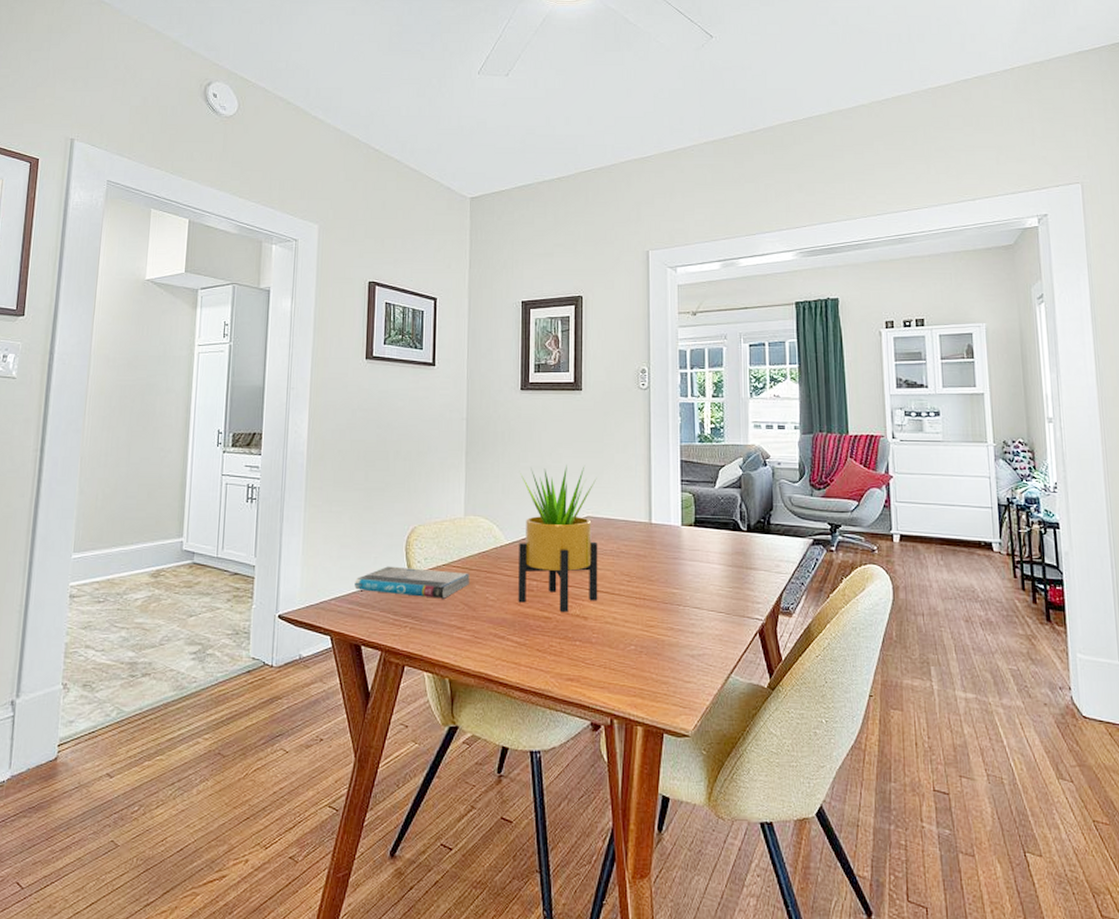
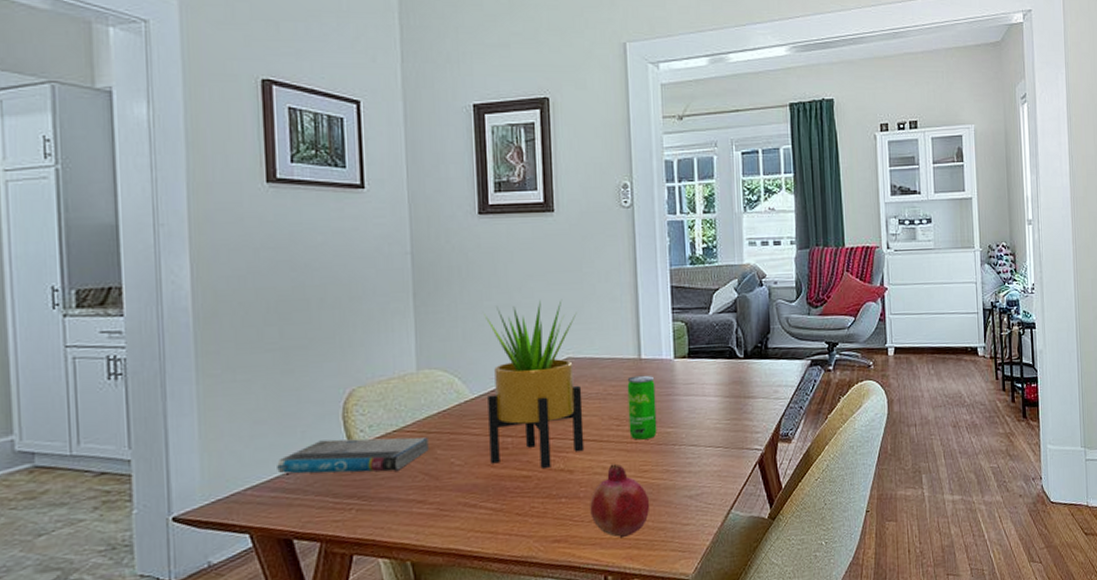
fruit: none [601,616,655,686] -> present [590,463,650,539]
beverage can: none [638,538,664,597] -> present [627,375,657,440]

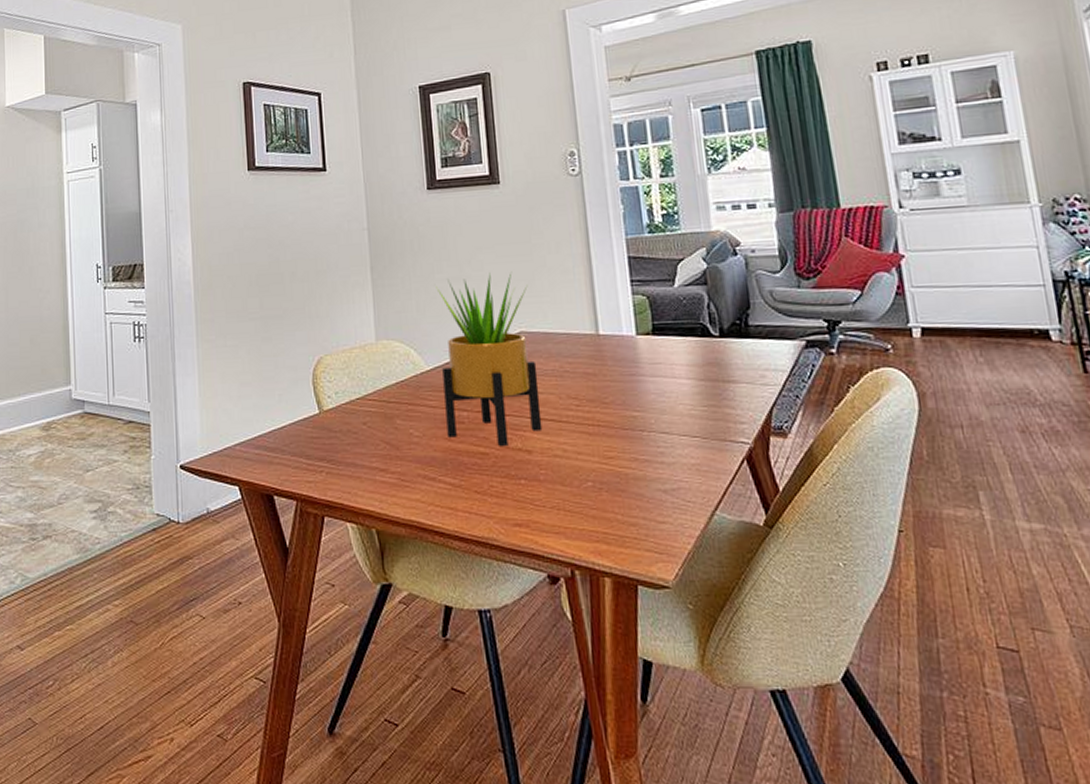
book: present [277,437,429,474] -> none [260,403,389,438]
fruit: present [590,463,650,539] -> none [551,447,619,530]
beverage can: present [627,375,657,440] -> none [584,352,622,423]

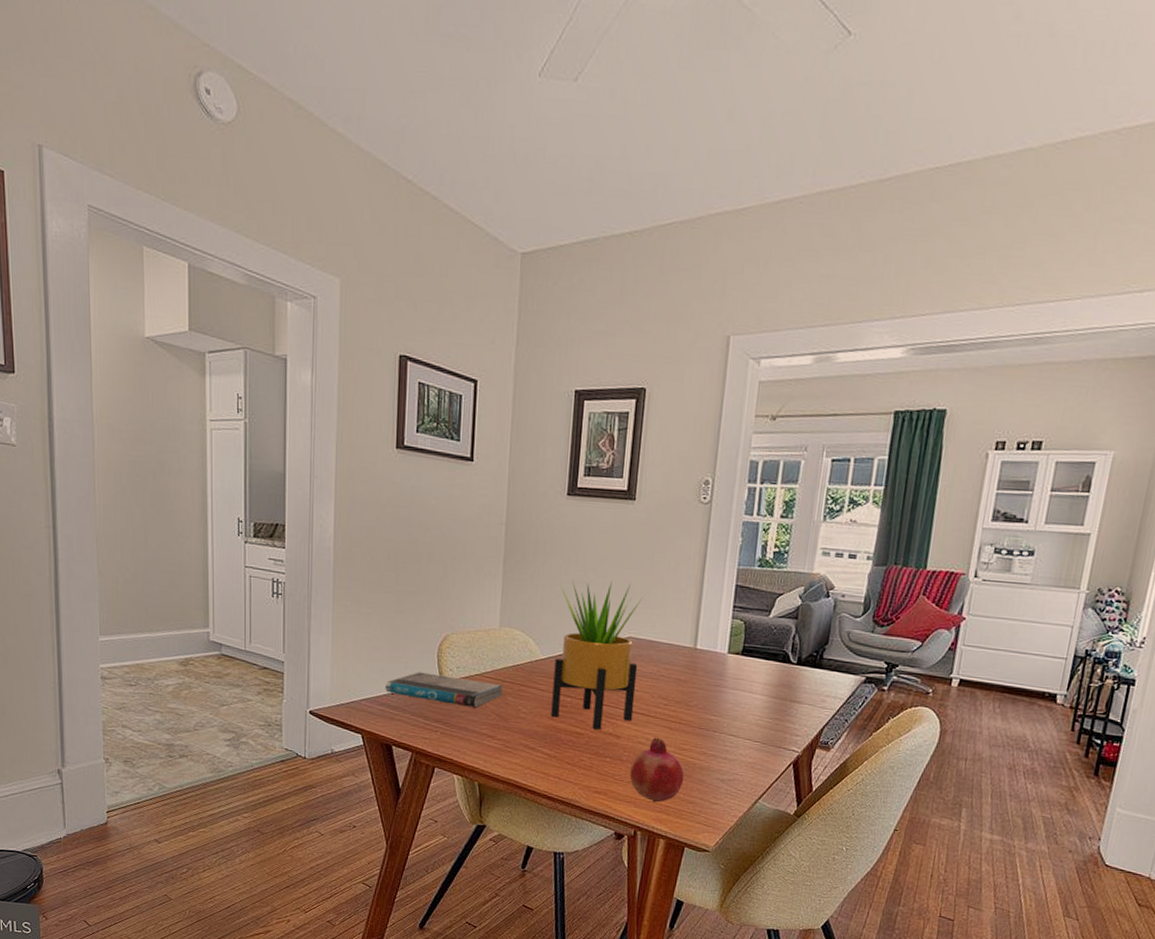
book: none [260,403,389,438] -> present [385,672,503,708]
fruit: none [551,447,619,530] -> present [630,737,684,803]

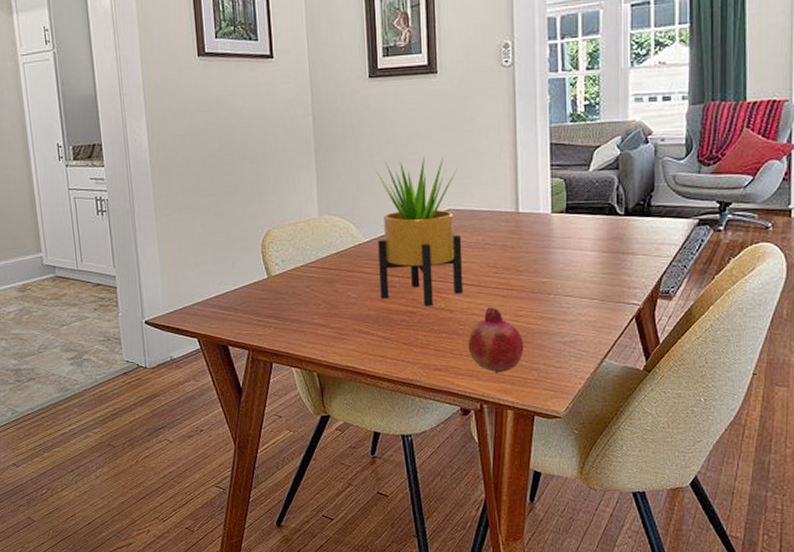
book: present [385,672,503,708] -> none [215,270,330,299]

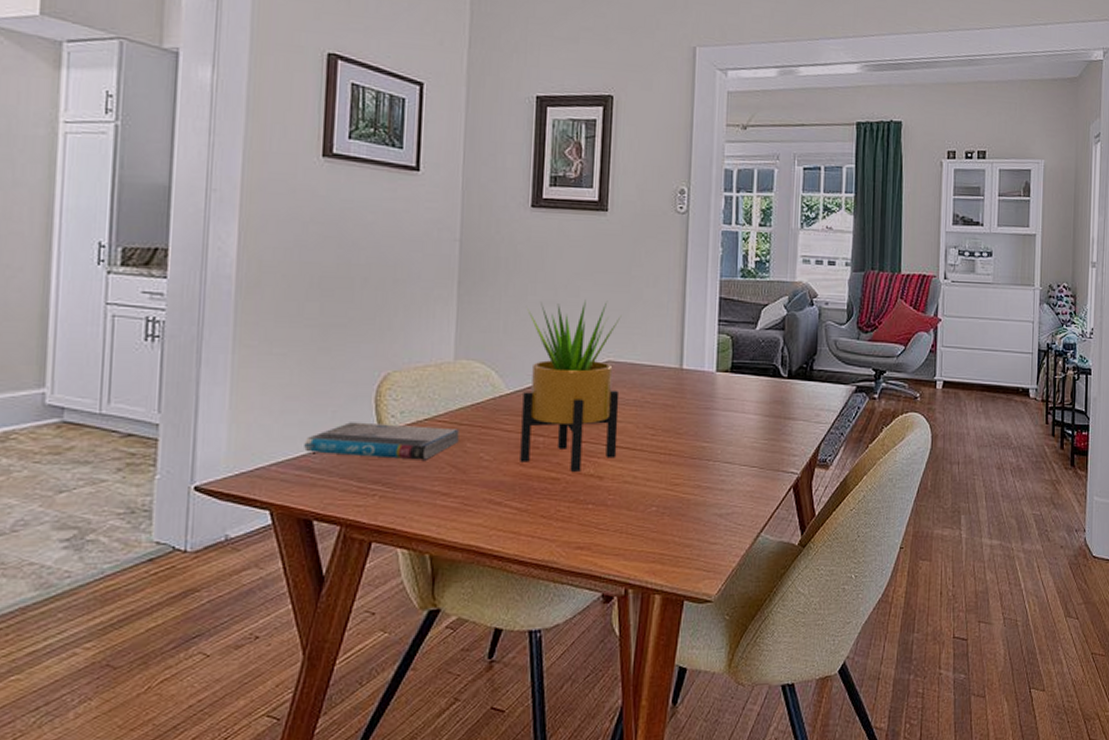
book: none [215,270,330,299] -> present [304,422,459,460]
fruit: present [468,307,524,373] -> none [616,474,679,552]

